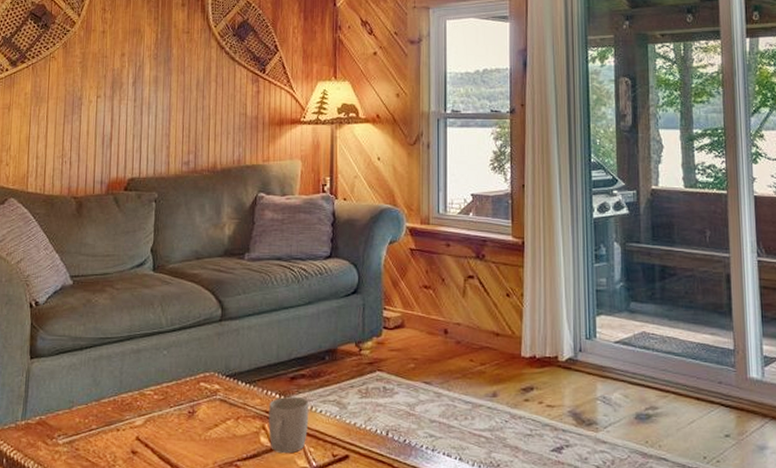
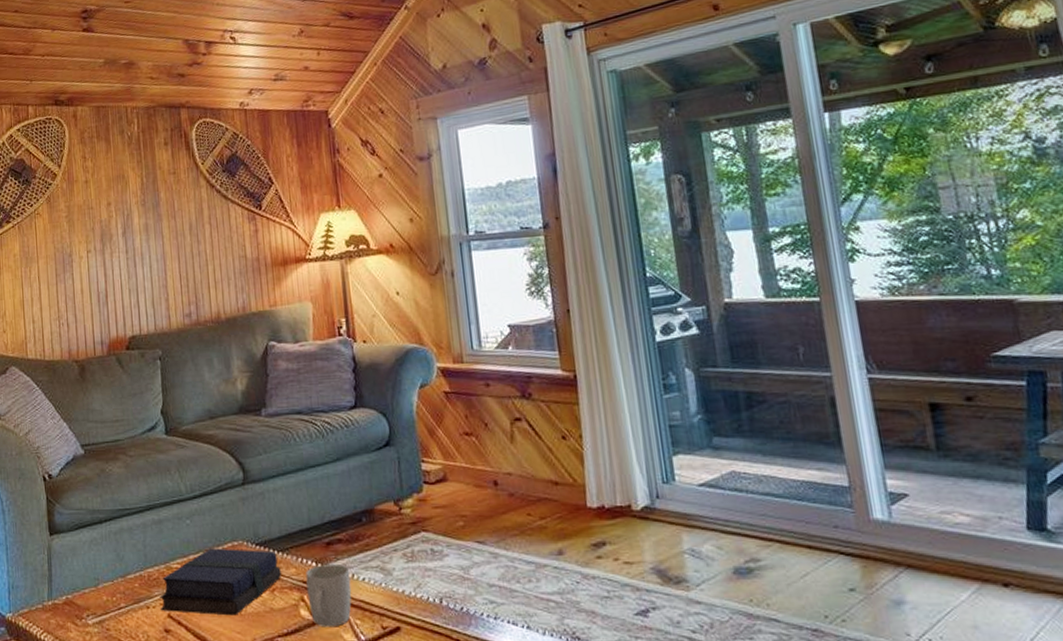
book: none [130,377,247,440] -> present [159,548,281,616]

